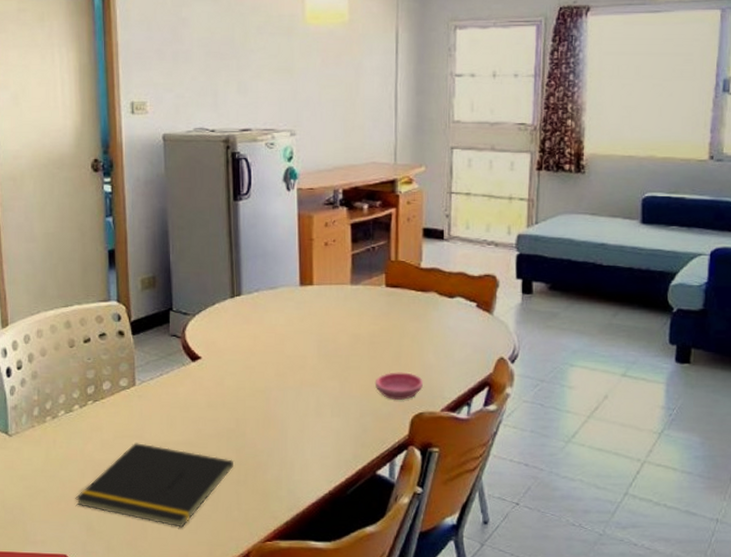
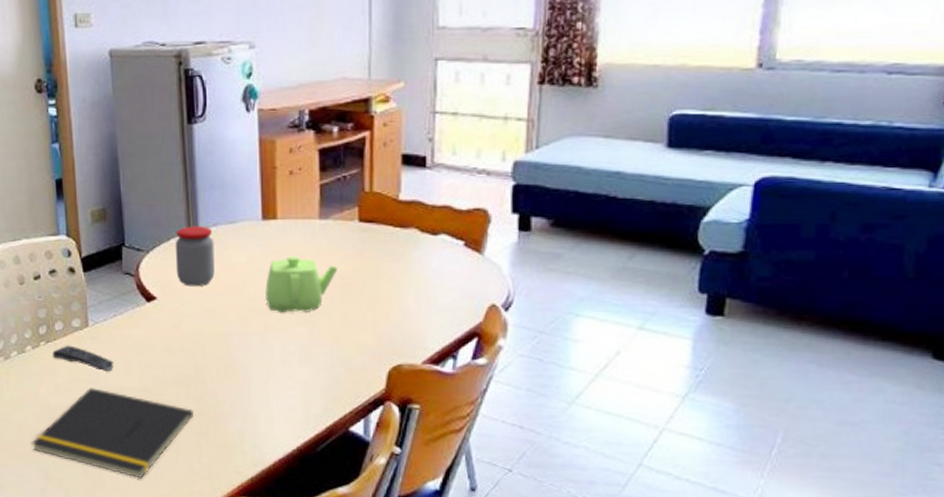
remote control: none [99,403,159,428] -> present [52,345,114,372]
jar: none [219,292,256,347] -> present [175,226,215,287]
teapot: none [301,317,367,369] -> present [264,255,338,313]
saucer: present [374,372,423,400] -> none [347,318,402,350]

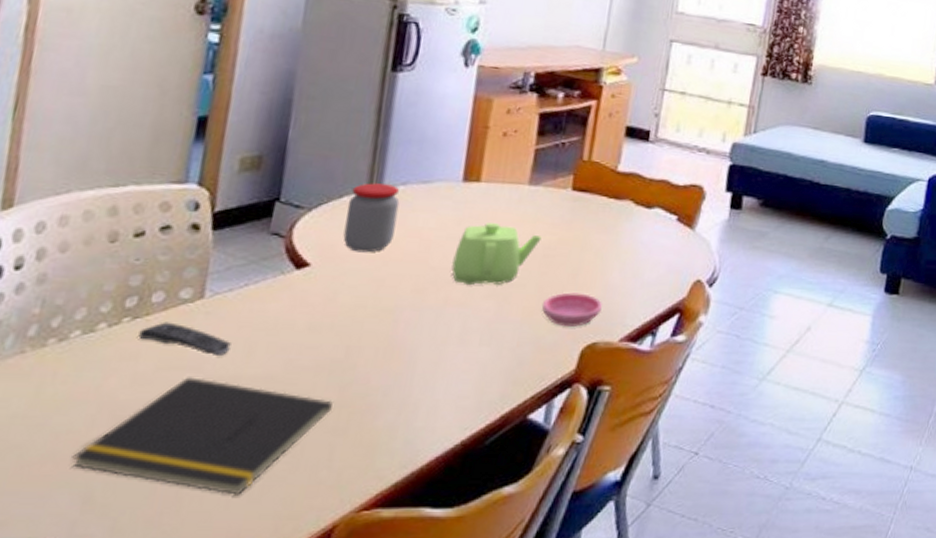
saucer: none [347,318,402,350] -> present [541,292,602,327]

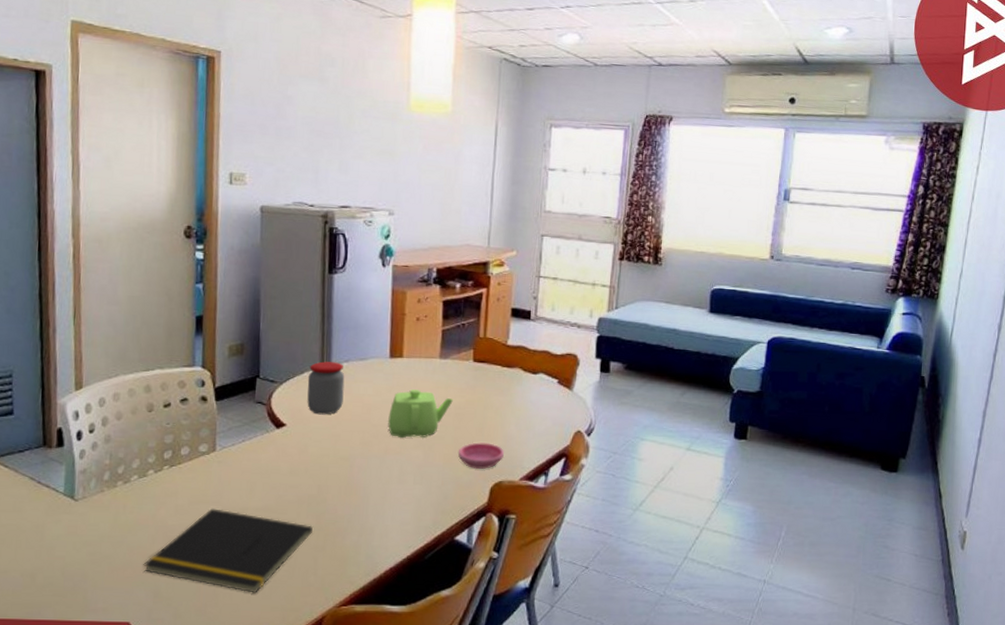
remote control: present [138,322,231,357] -> none [175,469,238,494]

